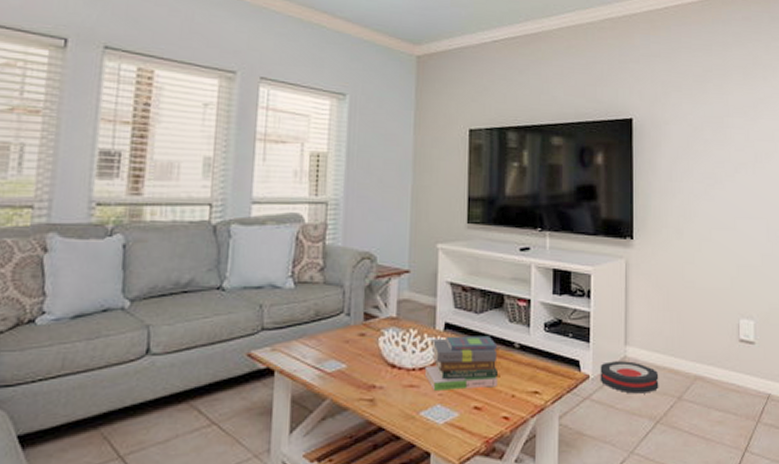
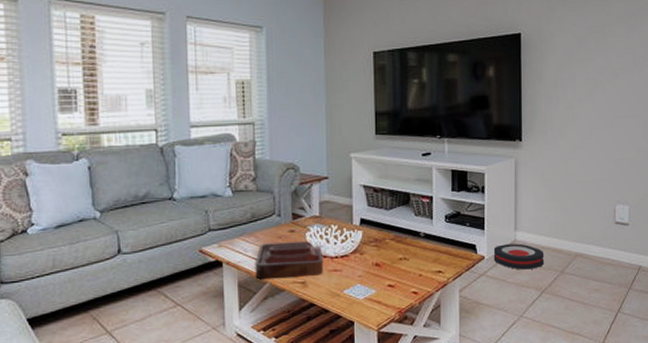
decorative tray: none [313,348,398,395] -> present [255,241,324,280]
books: present [424,336,499,392] -> none [345,228,408,274]

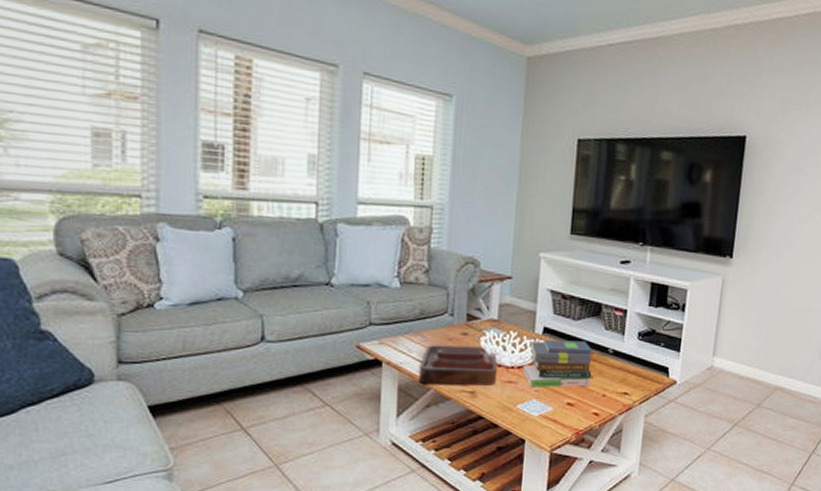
books: none [345,228,408,274] -> present [522,339,593,388]
robot vacuum: present [493,243,545,270] -> none [686,370,742,400]

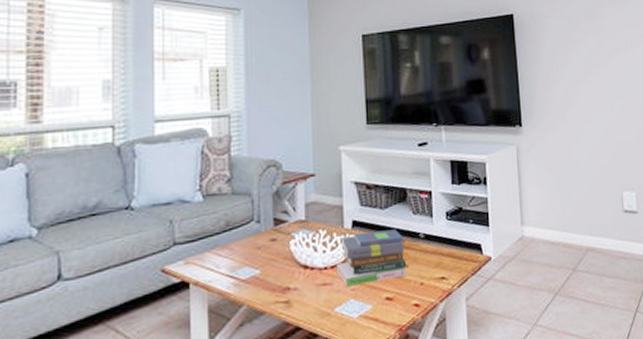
decorative tray: present [418,345,498,387] -> none [229,251,312,302]

